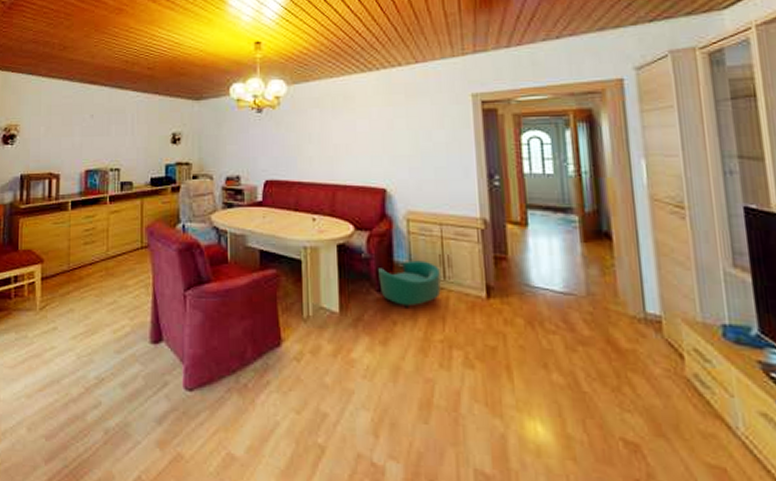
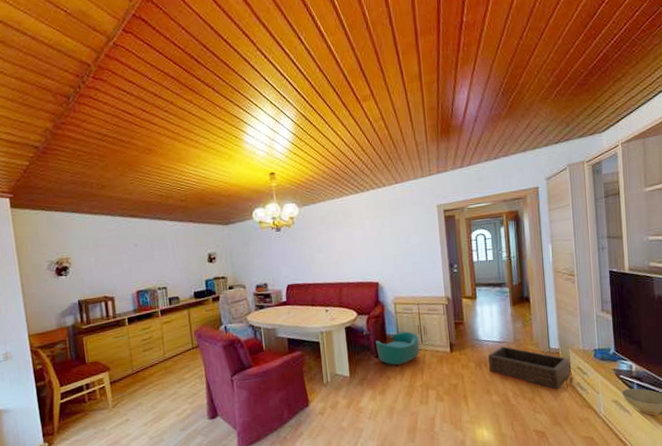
basket: none [544,300,682,379] -> present [487,346,570,389]

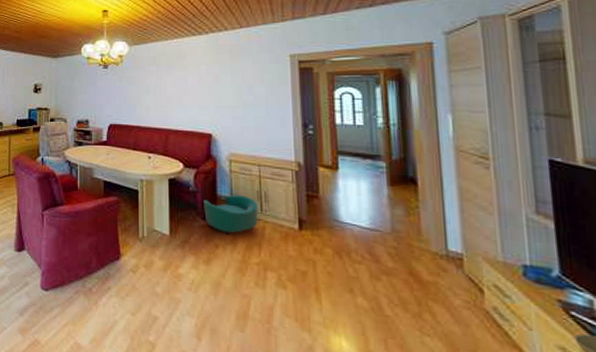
basket: present [487,346,570,389] -> none [351,235,481,309]

